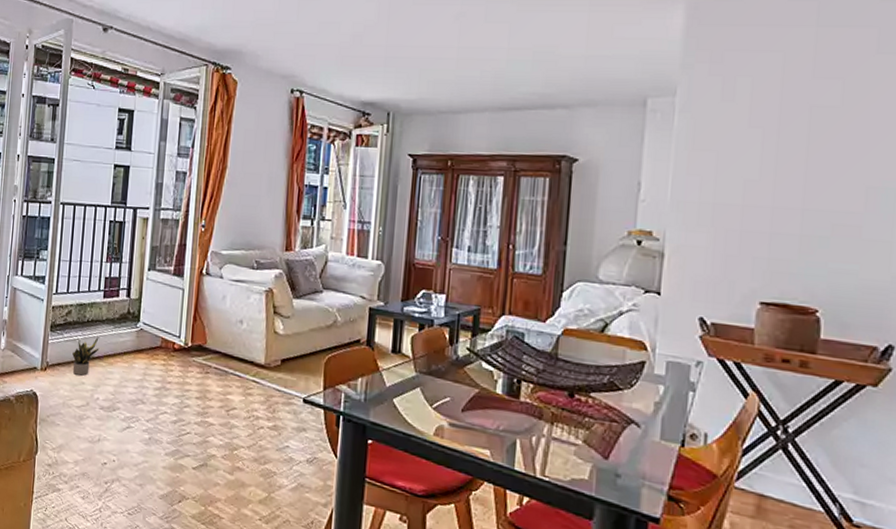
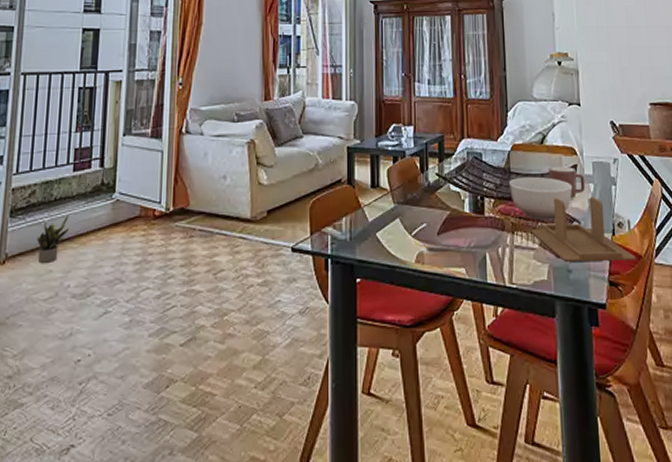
bowl: none [553,365,636,419] -> present [508,176,573,221]
napkin holder: none [574,394,710,479] -> present [530,197,636,262]
mug: none [606,359,654,399] -> present [548,166,586,199]

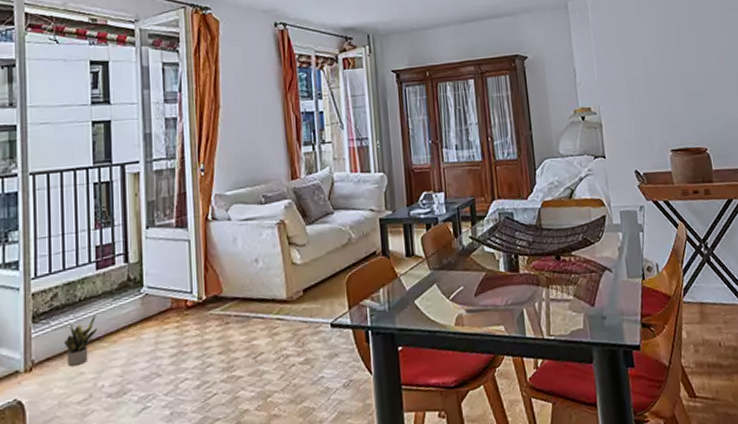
bowl: present [508,176,573,221] -> none [541,230,603,273]
napkin holder: present [530,197,636,262] -> none [565,245,666,309]
mug: present [548,166,586,199] -> none [578,218,615,249]

